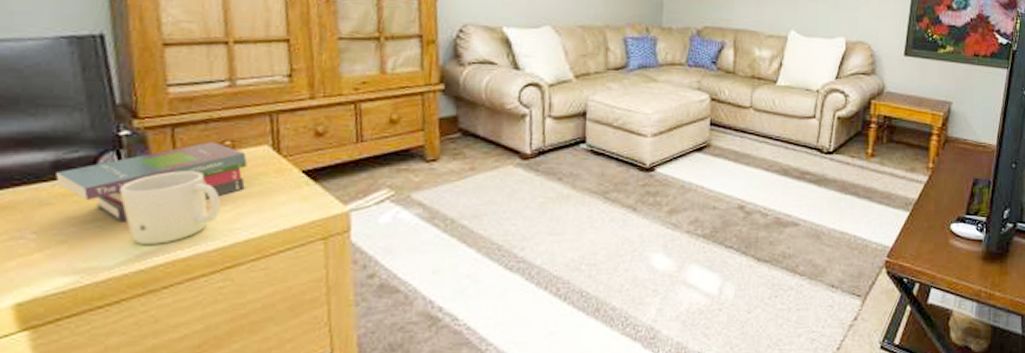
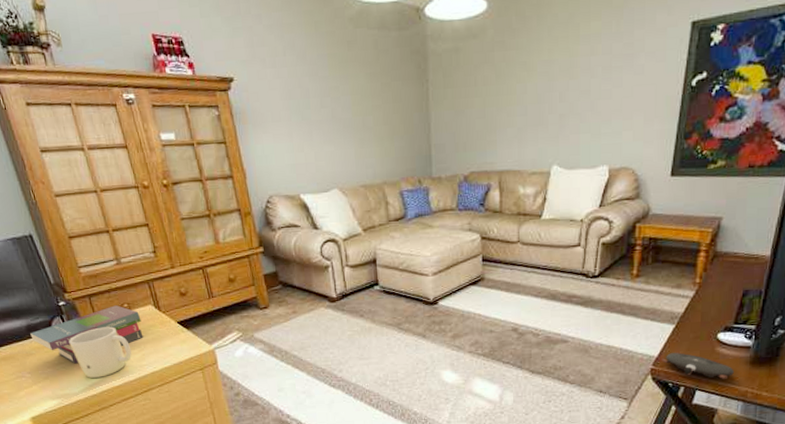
control: none [897,244,967,276] -> present [662,353,734,379]

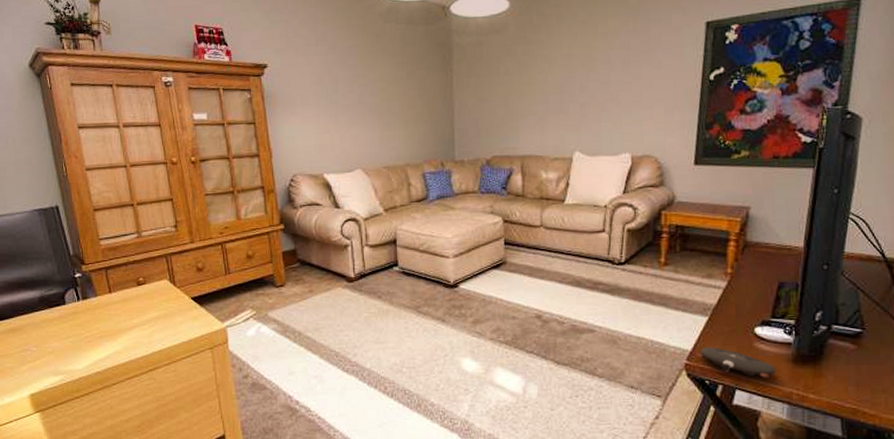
books: present [30,305,144,364] -> none [42,279,155,338]
mug: present [69,326,132,378] -> none [80,300,142,354]

